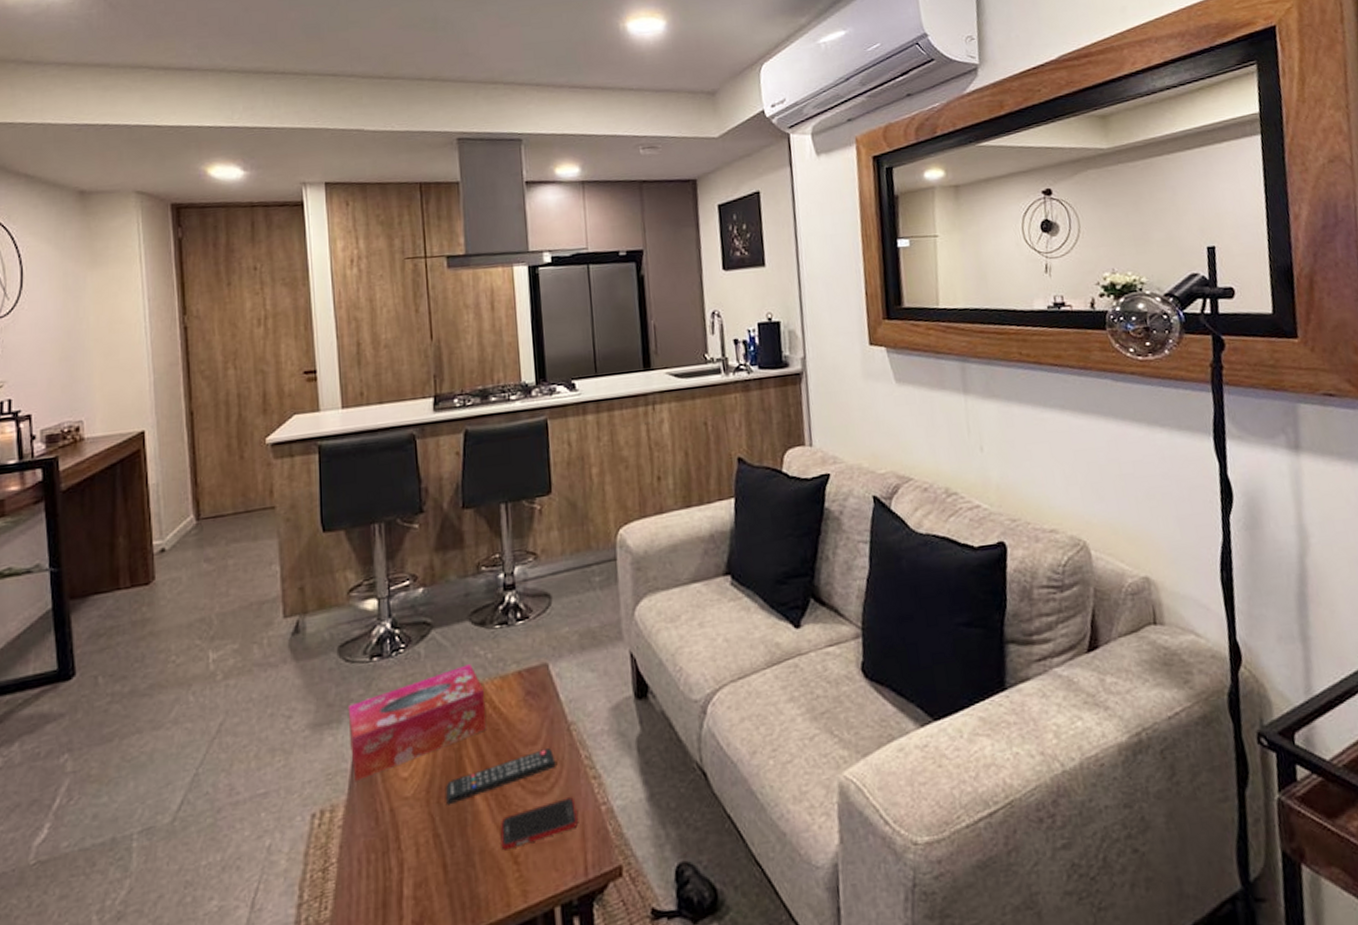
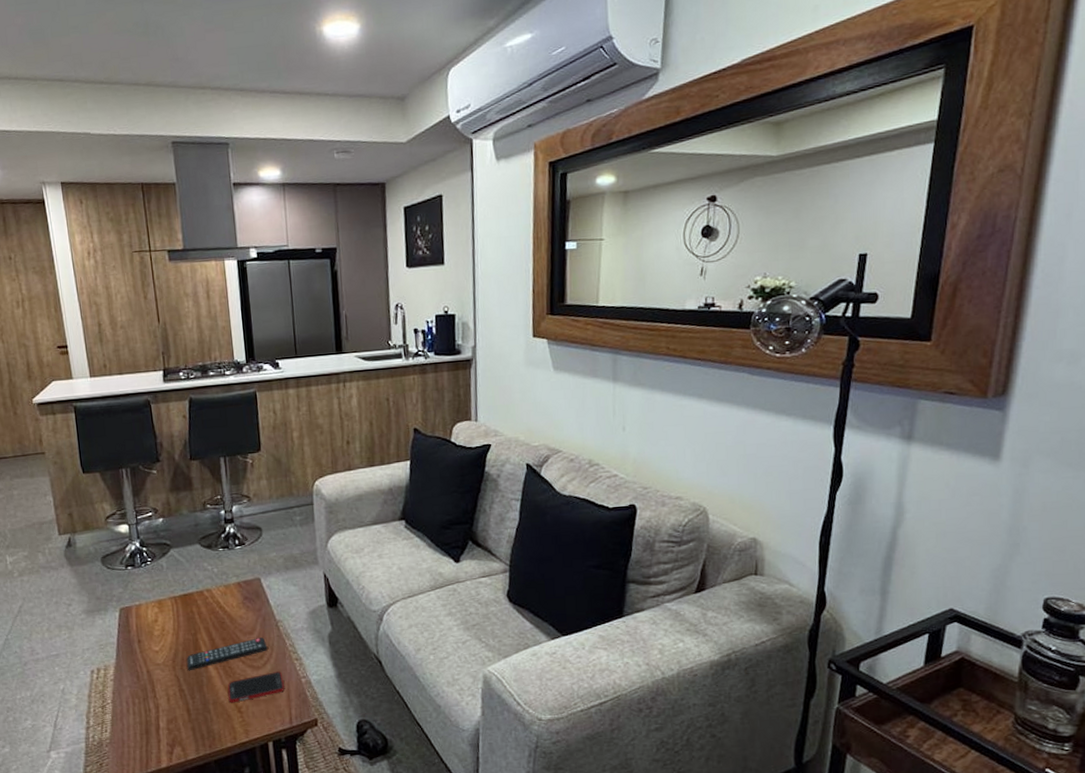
tissue box: present [347,664,487,782] -> none [111,575,216,652]

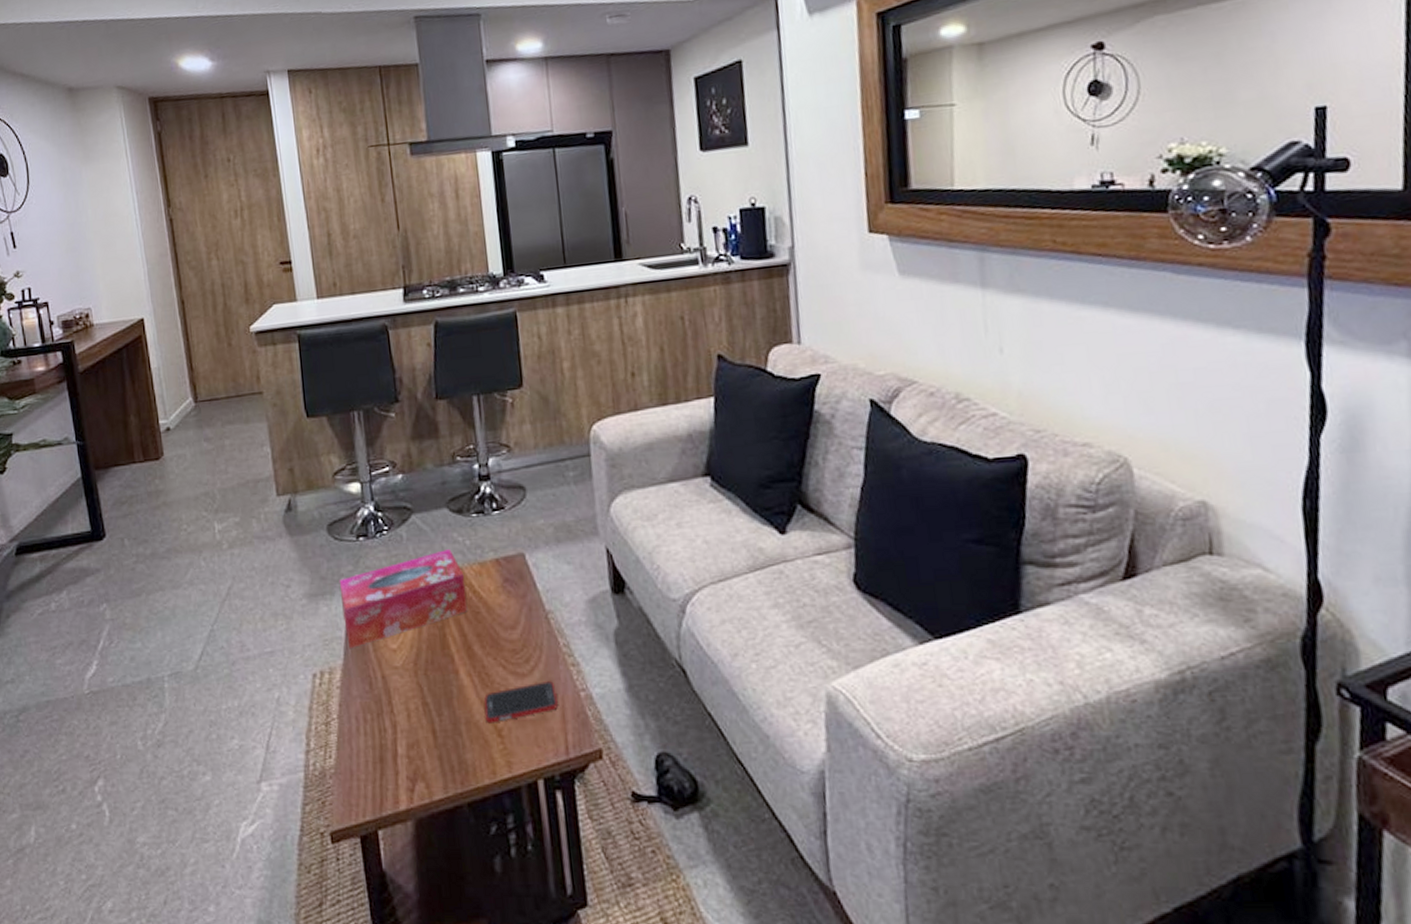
tissue box: none [111,575,216,652] -> present [339,549,468,650]
remote control: present [186,637,268,671] -> none [432,634,535,678]

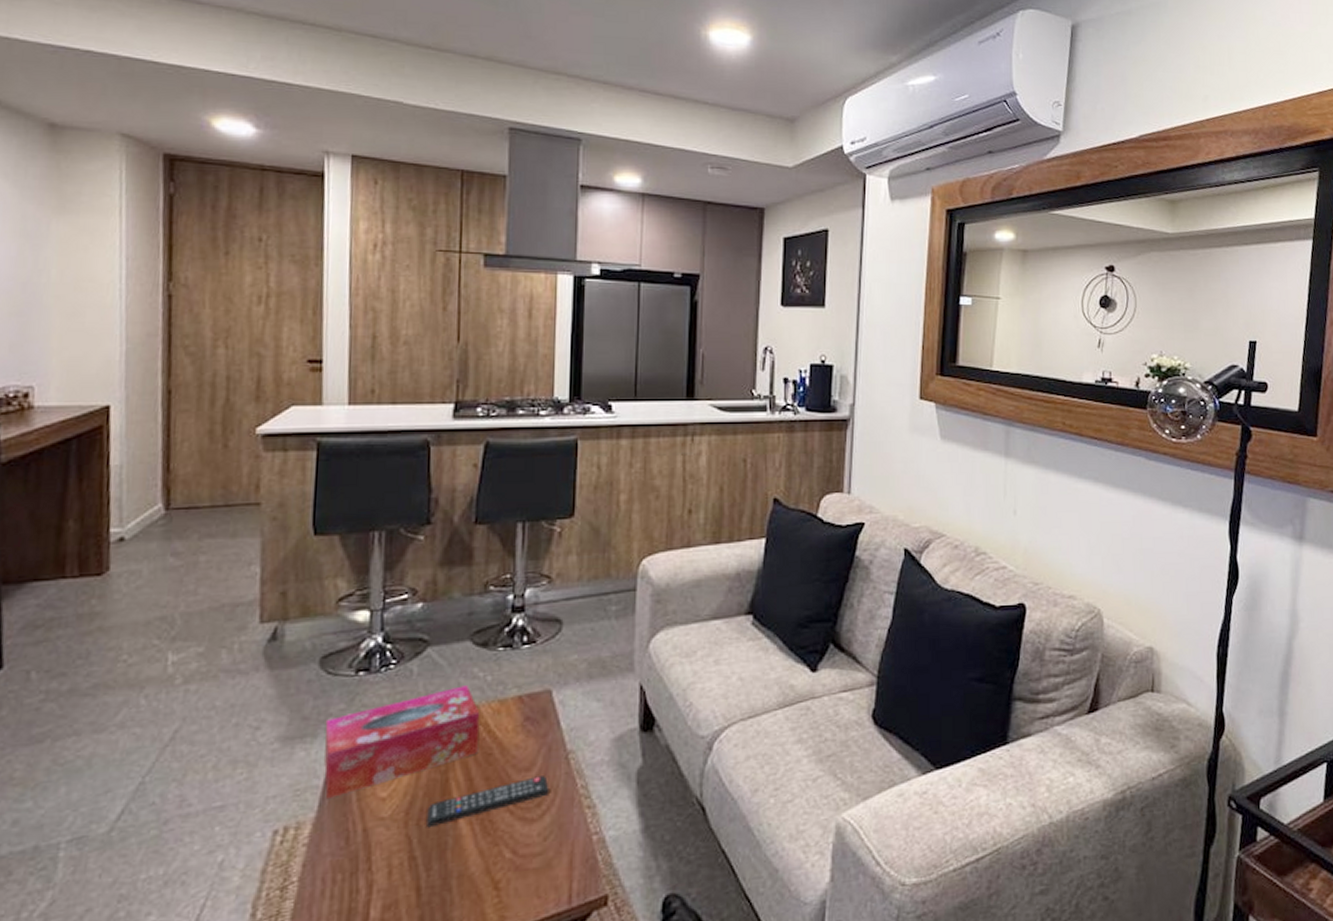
remote control: none [432,634,535,678] -> present [427,776,549,828]
cell phone: present [484,681,558,724] -> none [482,826,566,876]

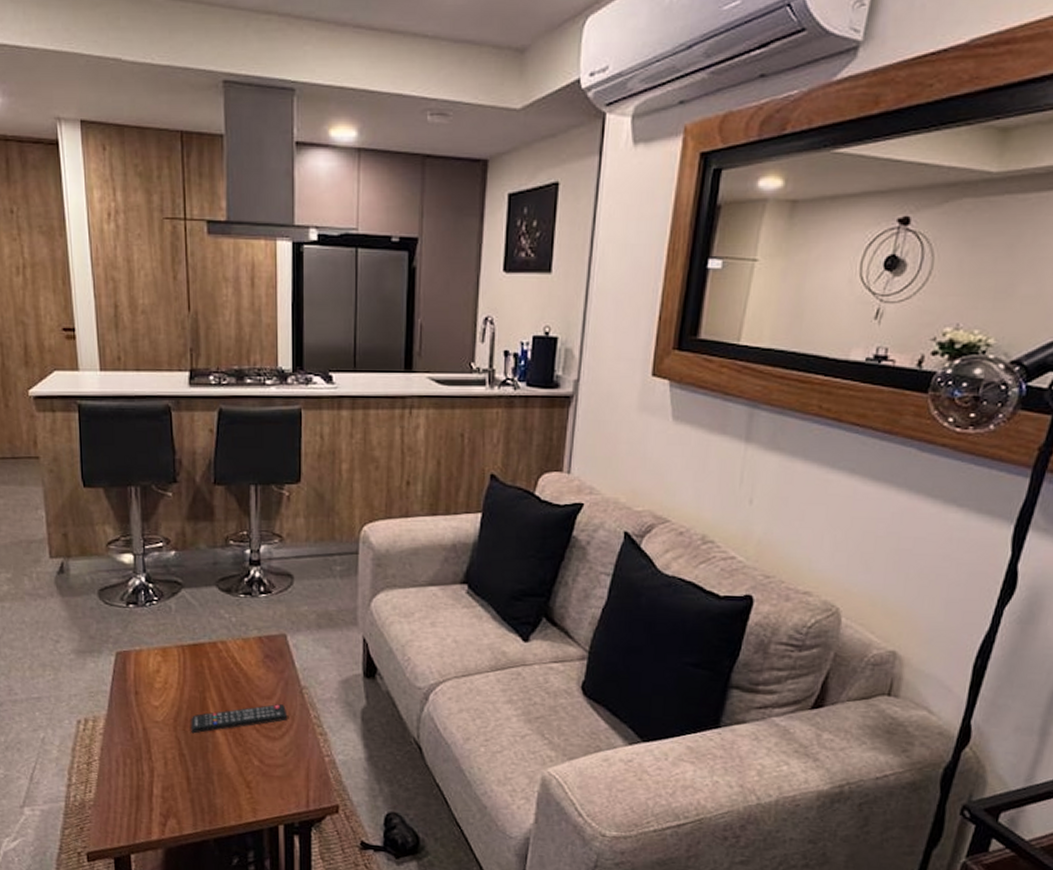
tissue box: present [324,685,480,800] -> none [107,623,229,703]

